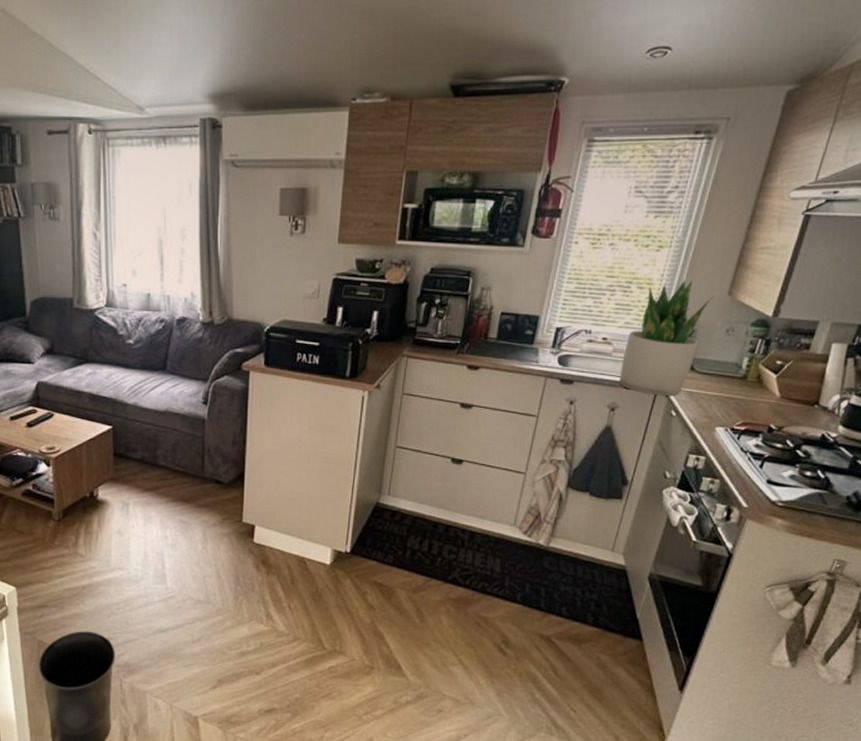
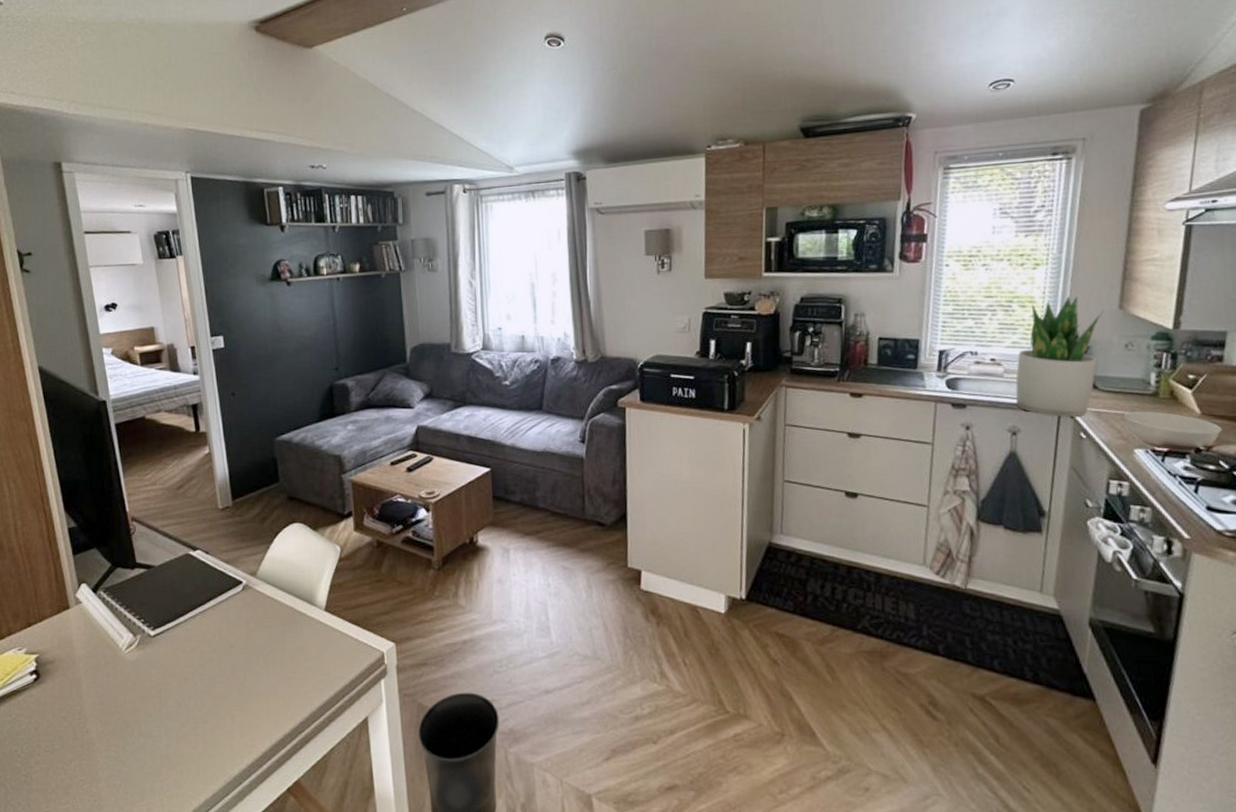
bowl: none [712,392,796,430] -> present [1123,410,1223,451]

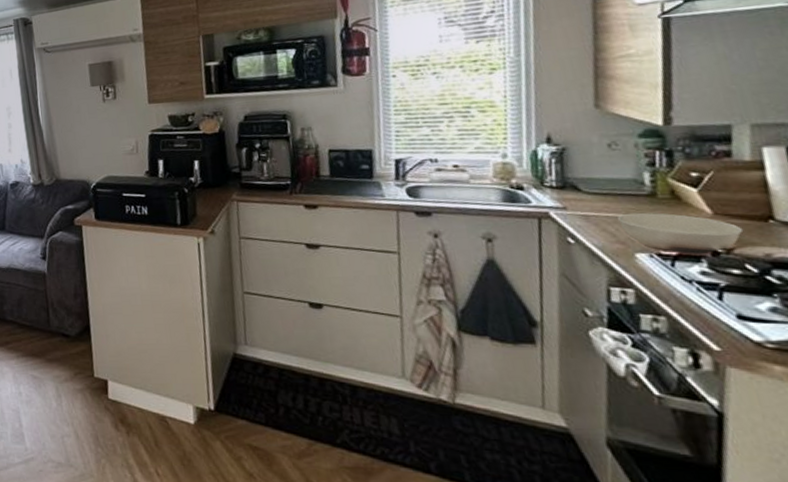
planter: present [1015,296,1105,417] -> none [483,97,579,222]

